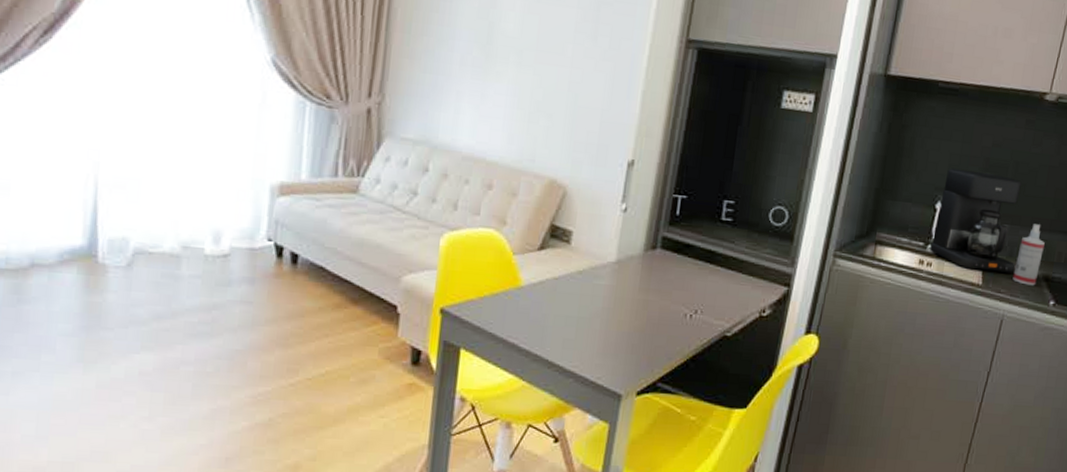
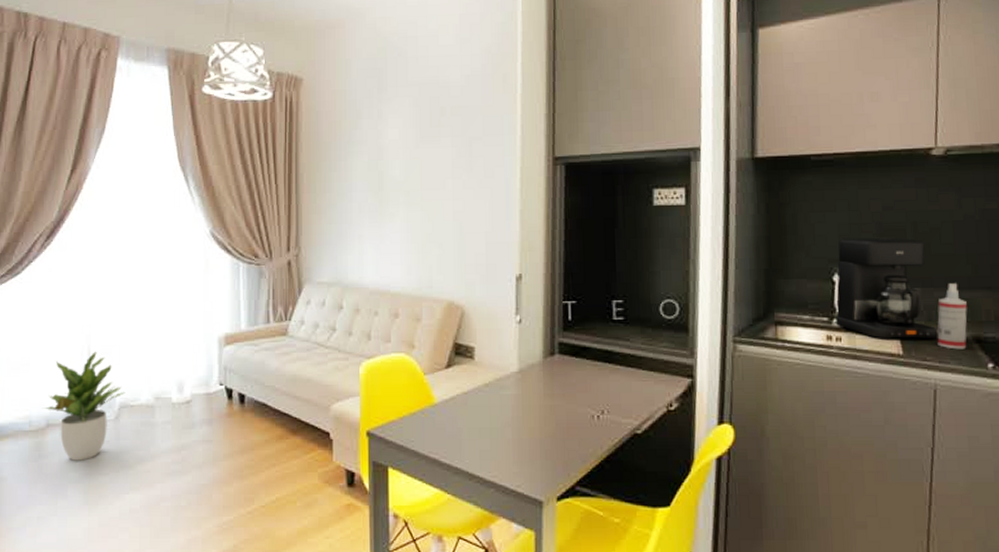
potted plant: none [27,183,143,311] -> present [43,351,126,461]

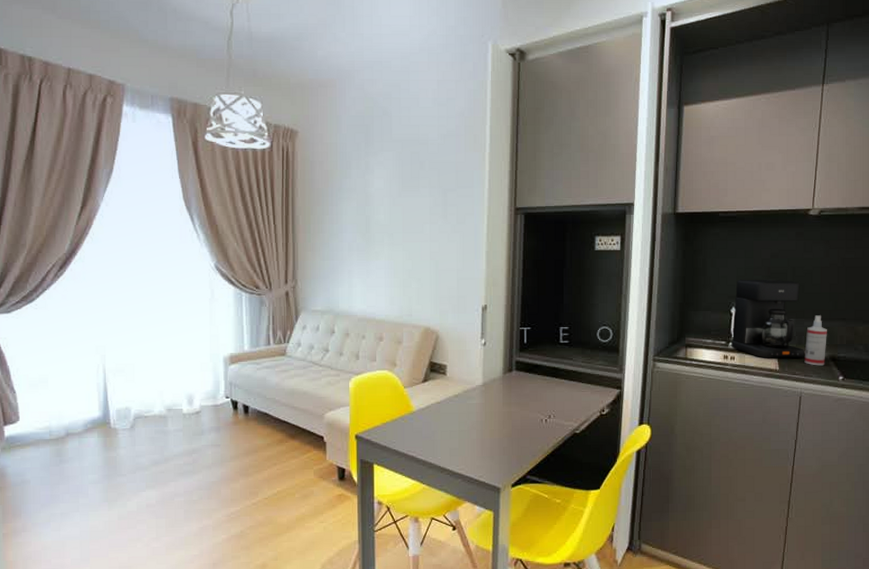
potted plant: present [43,351,126,461] -> none [62,370,140,465]

